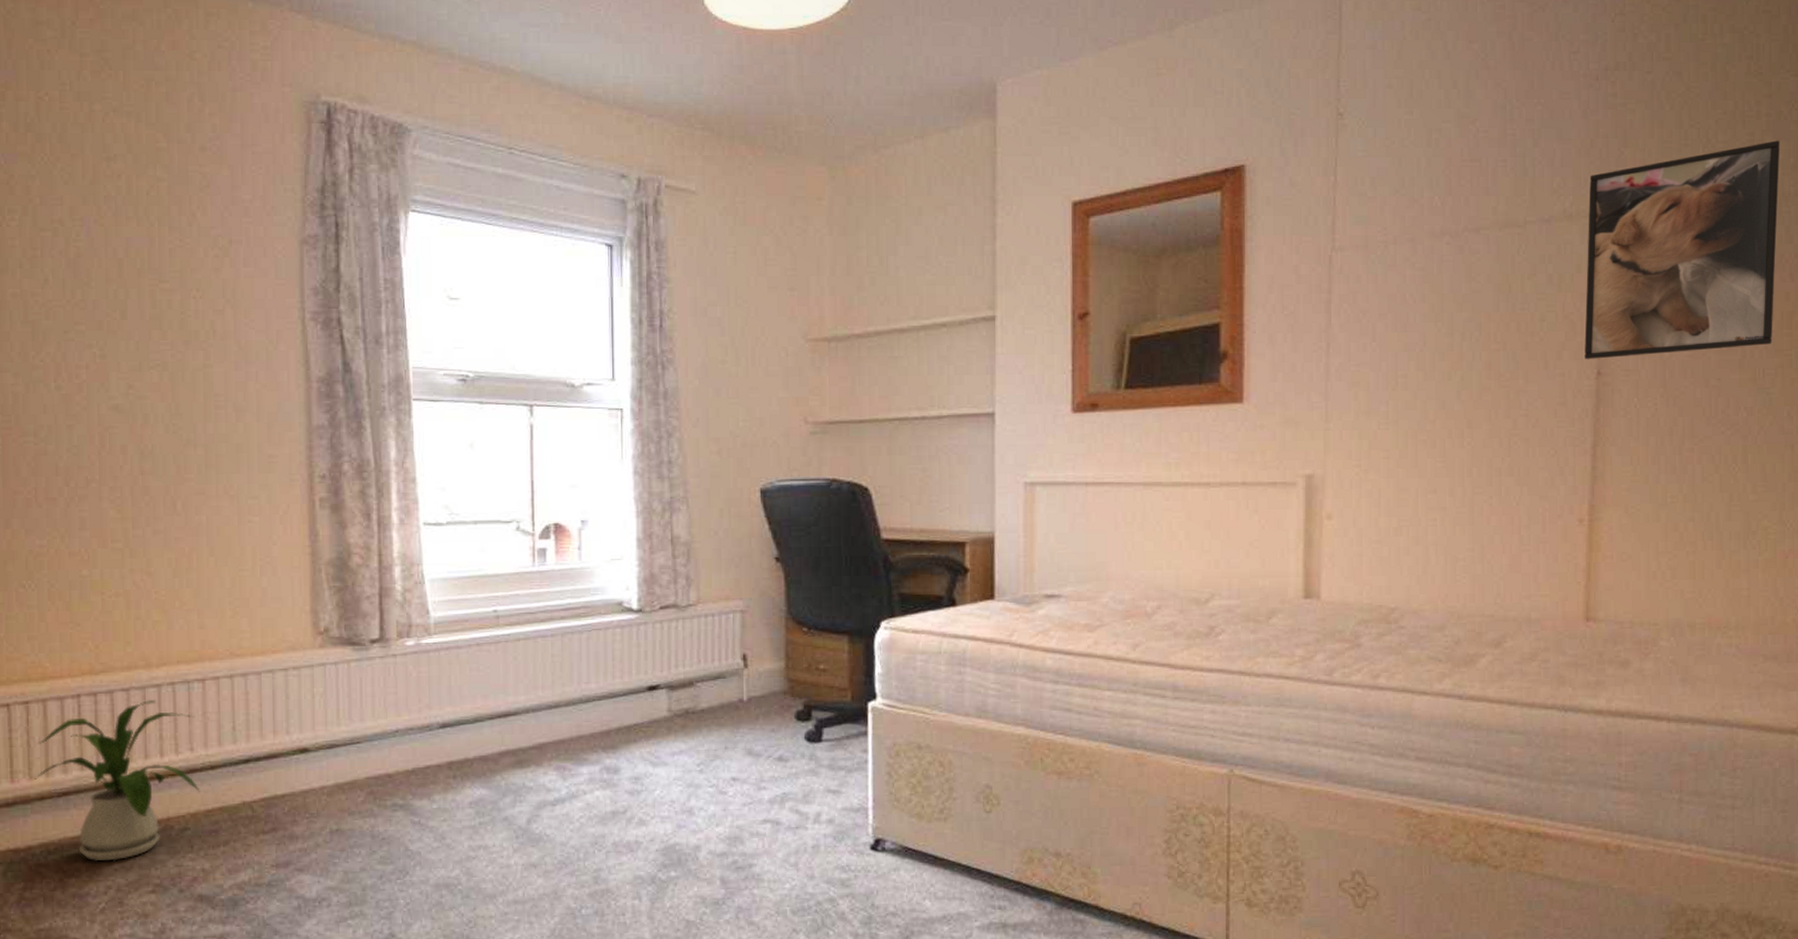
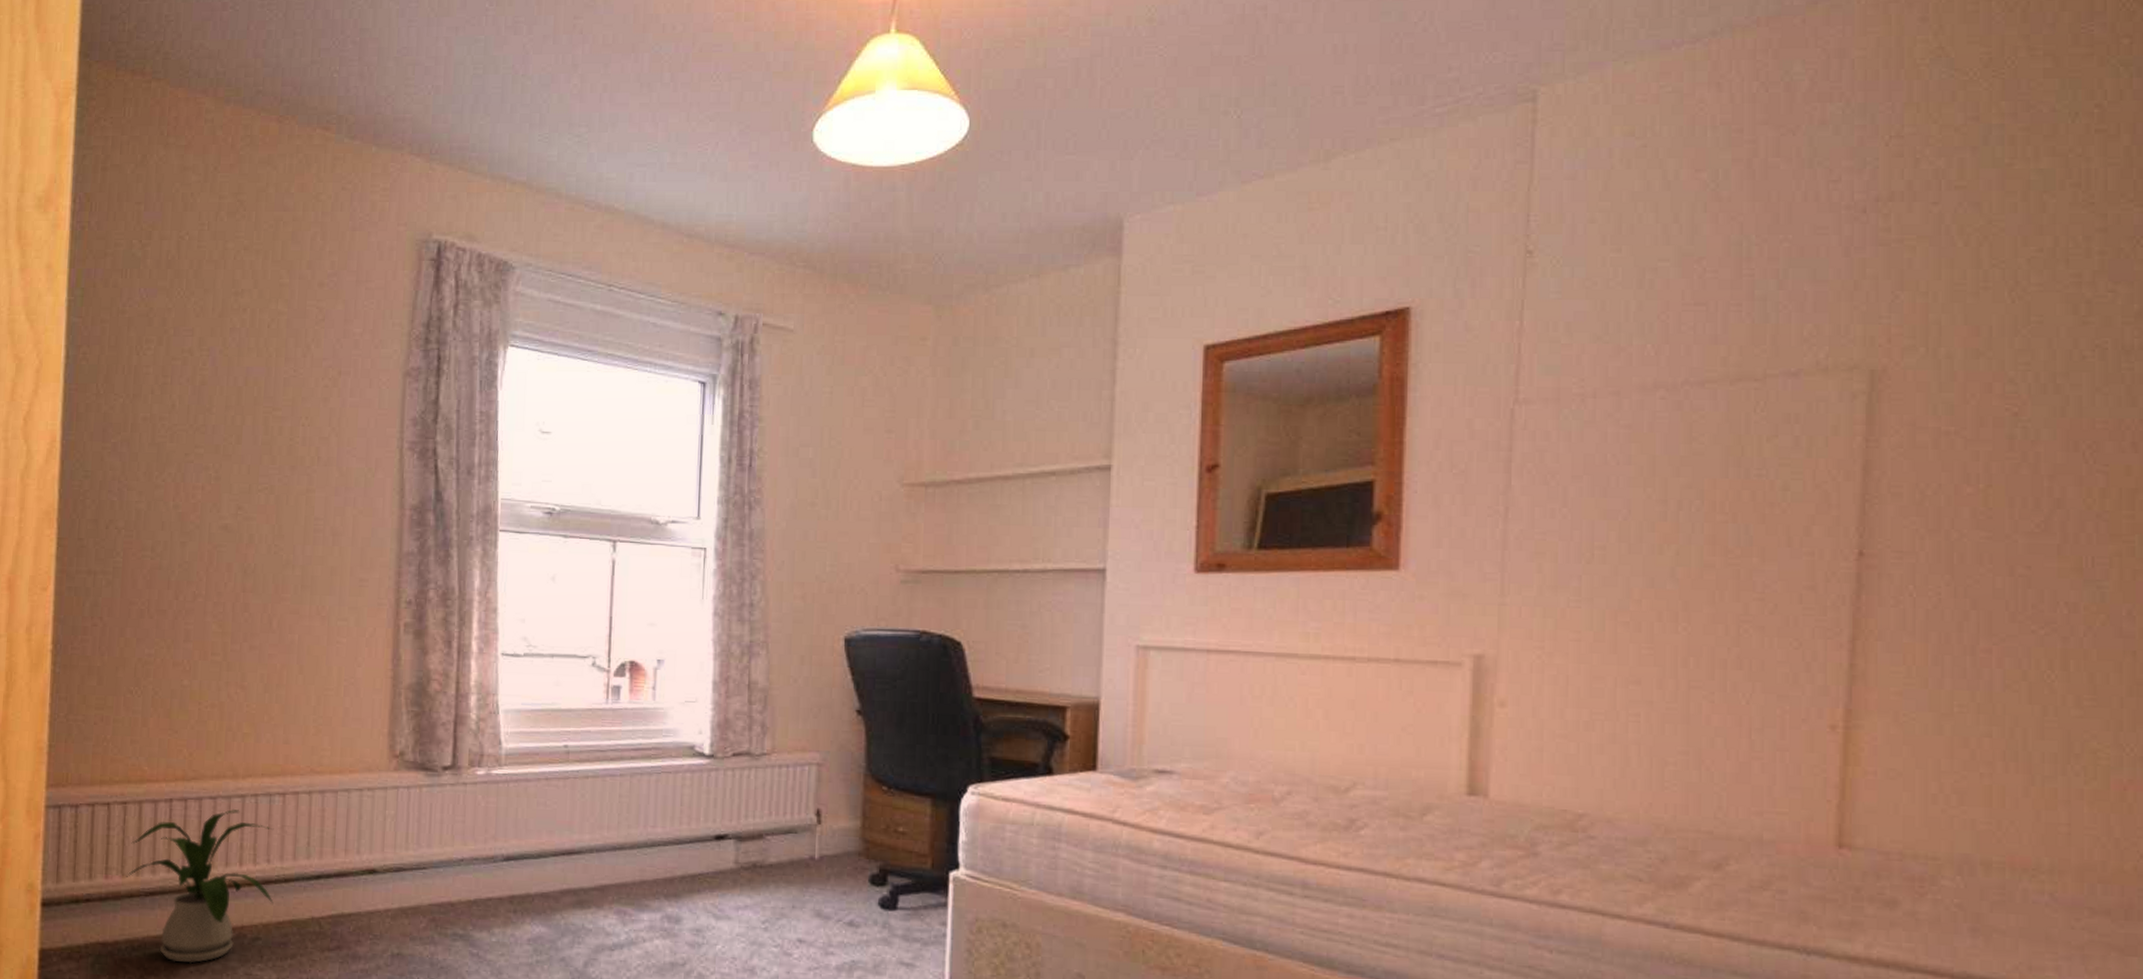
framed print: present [1584,140,1780,360] -> none [1842,283,2119,538]

